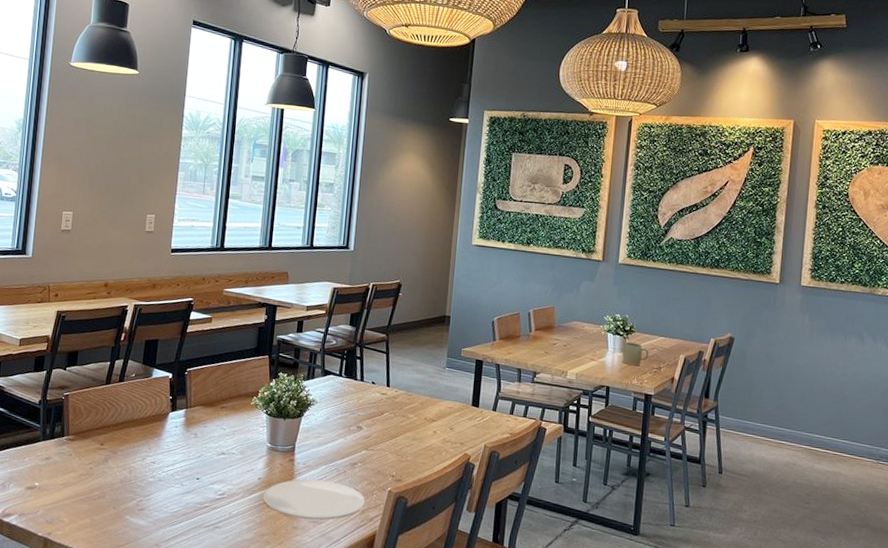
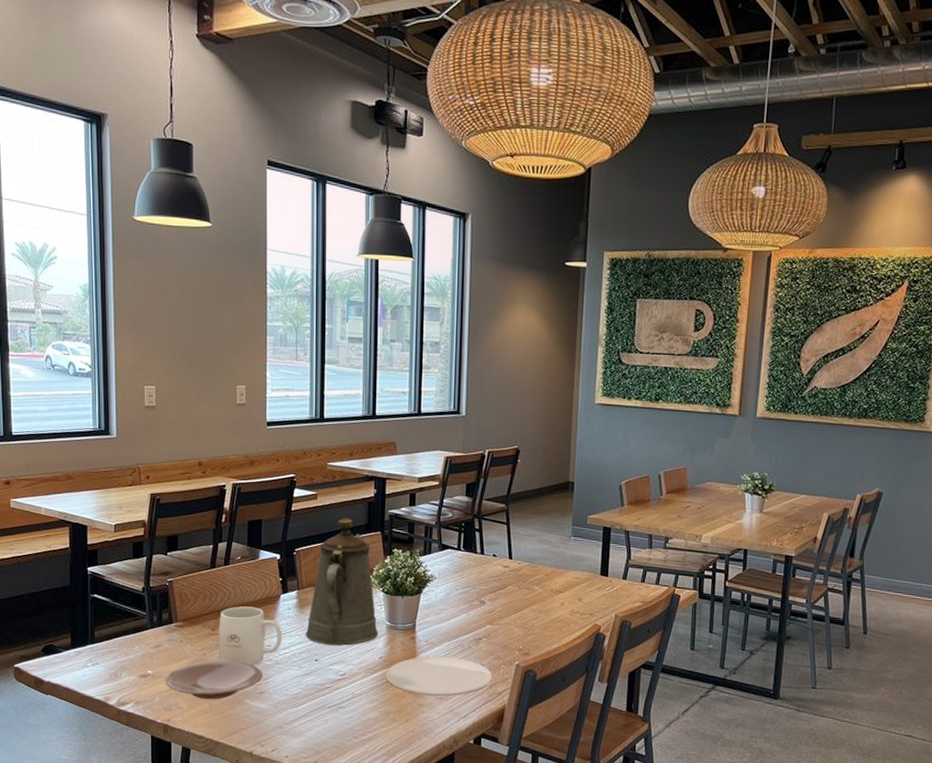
saucer: none [50,474,145,515] -> present [165,660,263,700]
mug: none [104,422,168,481] -> present [217,606,283,665]
coffee pot: none [189,341,259,466] -> present [305,518,378,646]
mug: present [622,342,649,366] -> none [760,502,790,527]

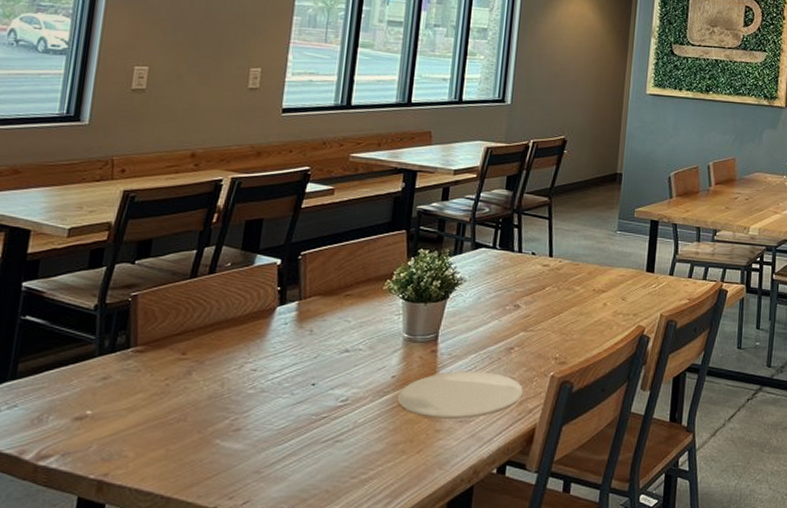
saucer: present [165,660,263,700] -> none [108,391,243,443]
mug: present [217,606,283,665] -> none [186,323,274,395]
coffee pot: present [305,518,378,646] -> none [302,215,393,365]

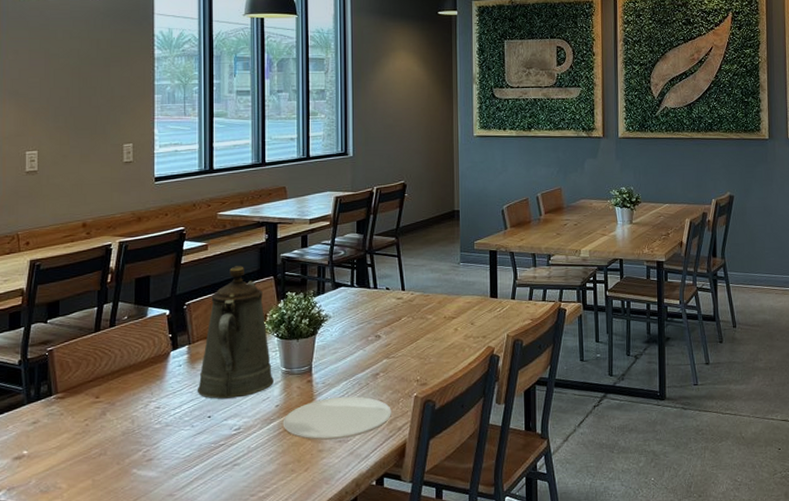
coffee pot: none [302,215,393,365] -> present [197,266,273,399]

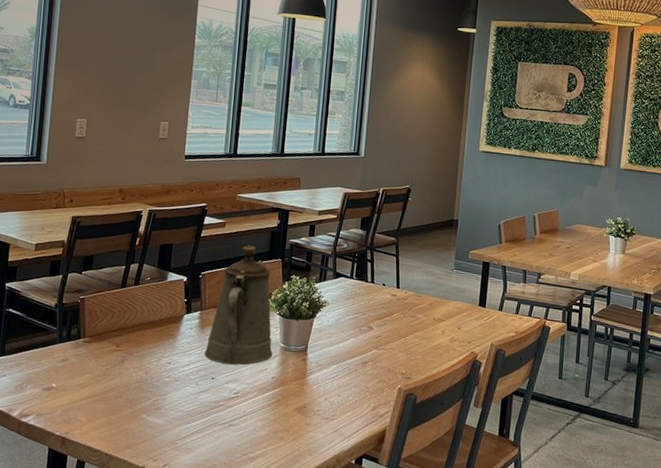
plate: present [282,396,391,440] -> none [276,377,376,417]

